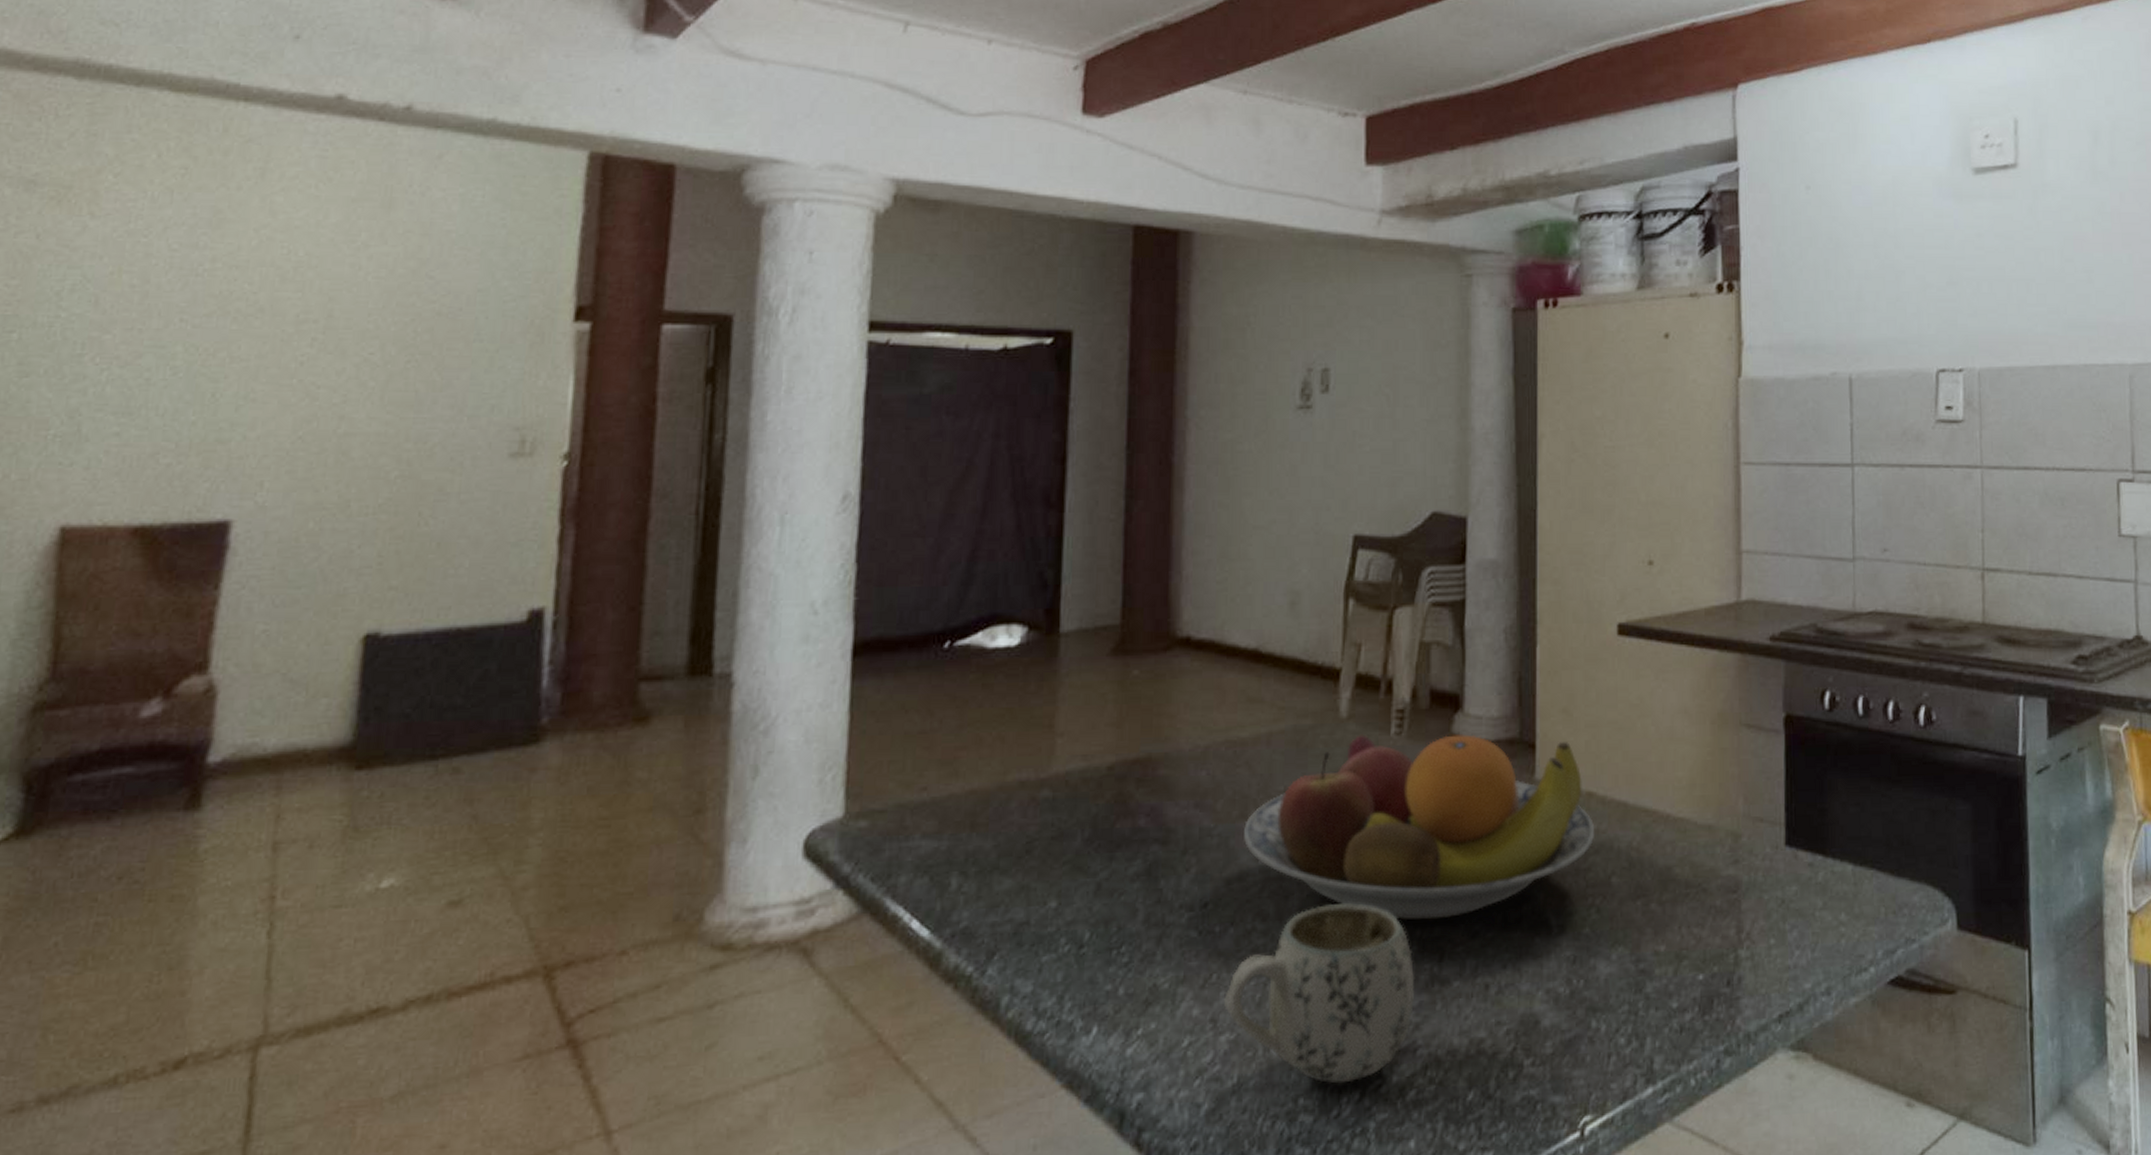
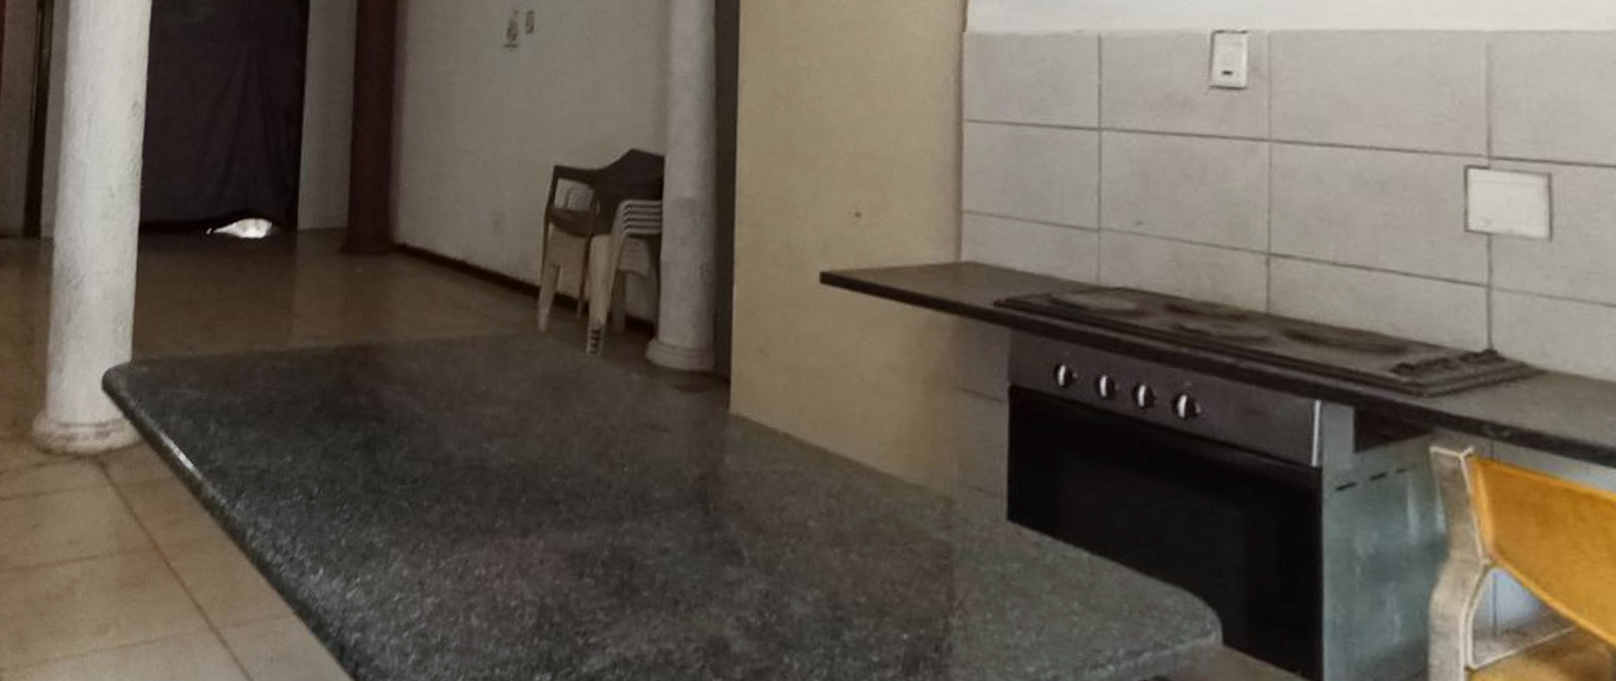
mug: present [1224,902,1415,1084] -> none [430,498,606,664]
fruit bowl: present [1243,734,1595,921] -> none [449,349,792,532]

